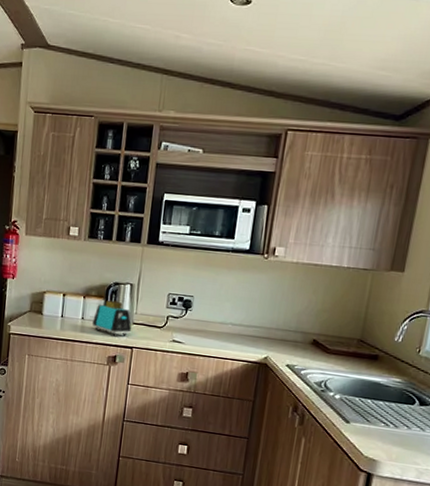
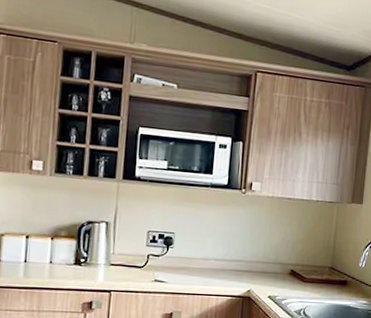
toaster: present [92,300,132,337] -> none [63,240,109,281]

